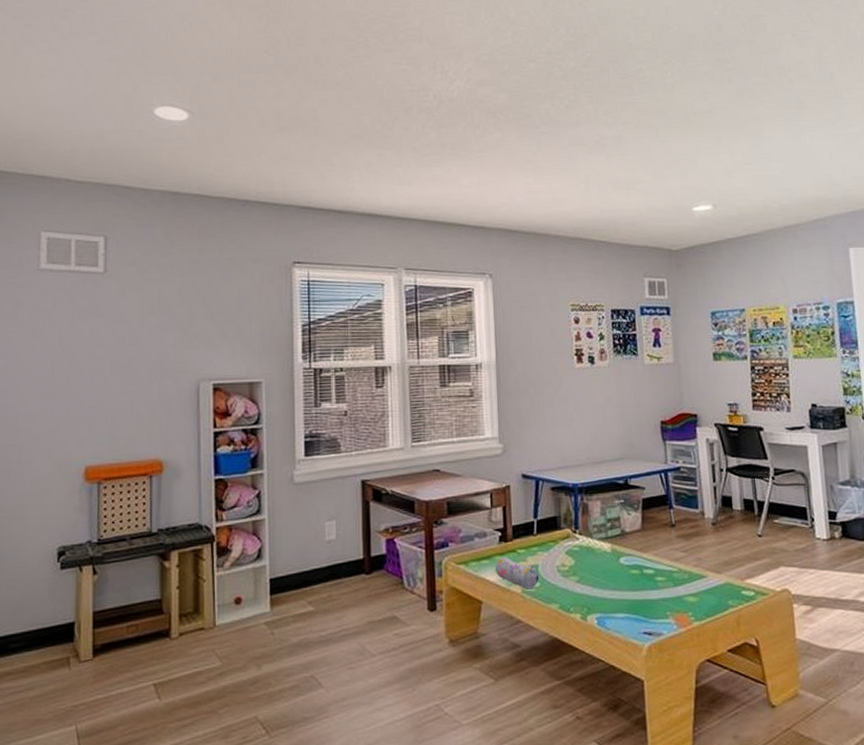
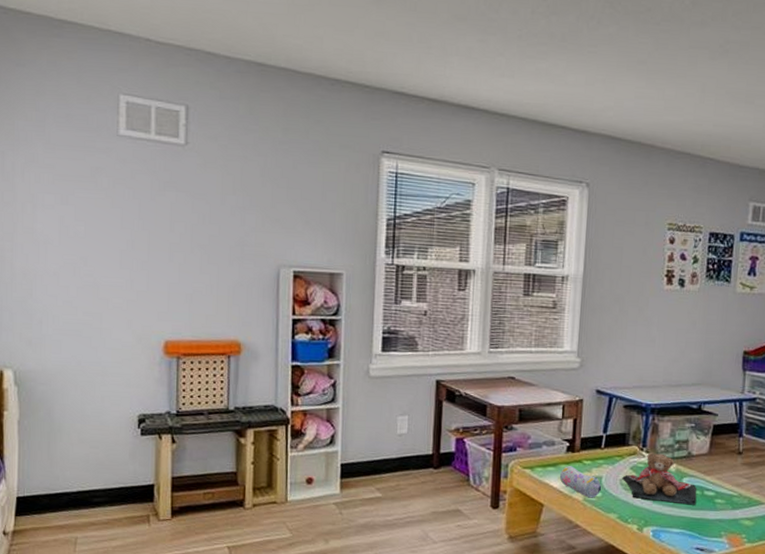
teddy bear: none [558,533,637,587] -> present [622,452,698,505]

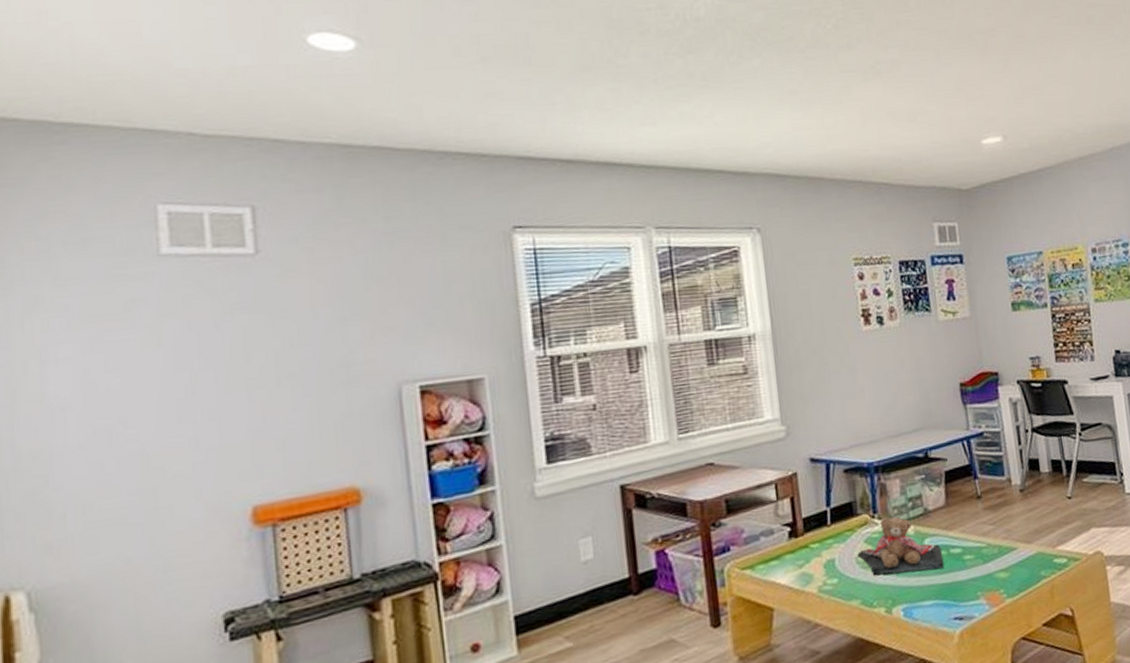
pencil case: present [559,466,602,498] -> none [785,554,837,588]

